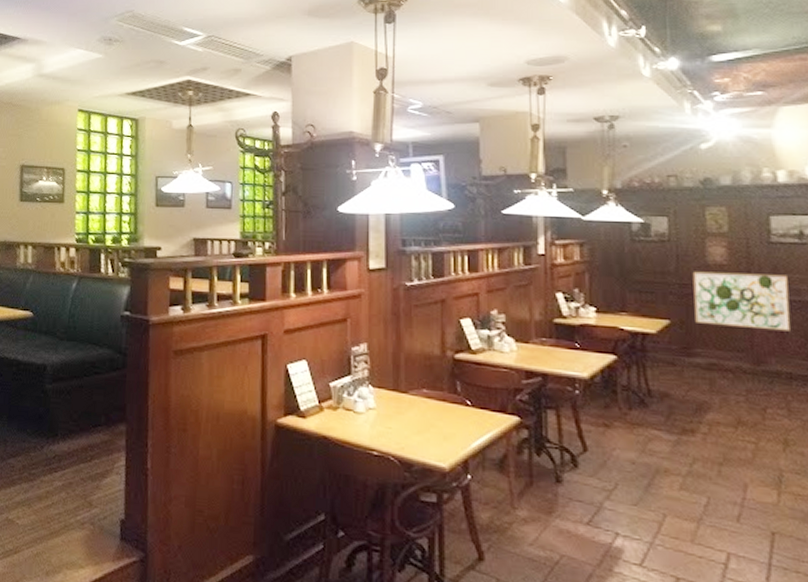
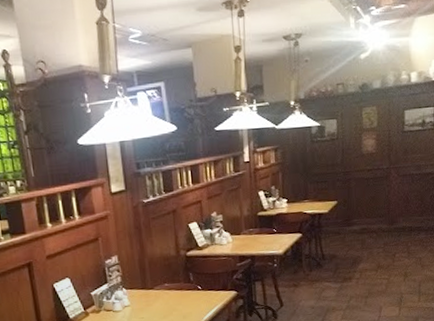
wall art: present [692,271,792,331] -> none [352,155,414,201]

